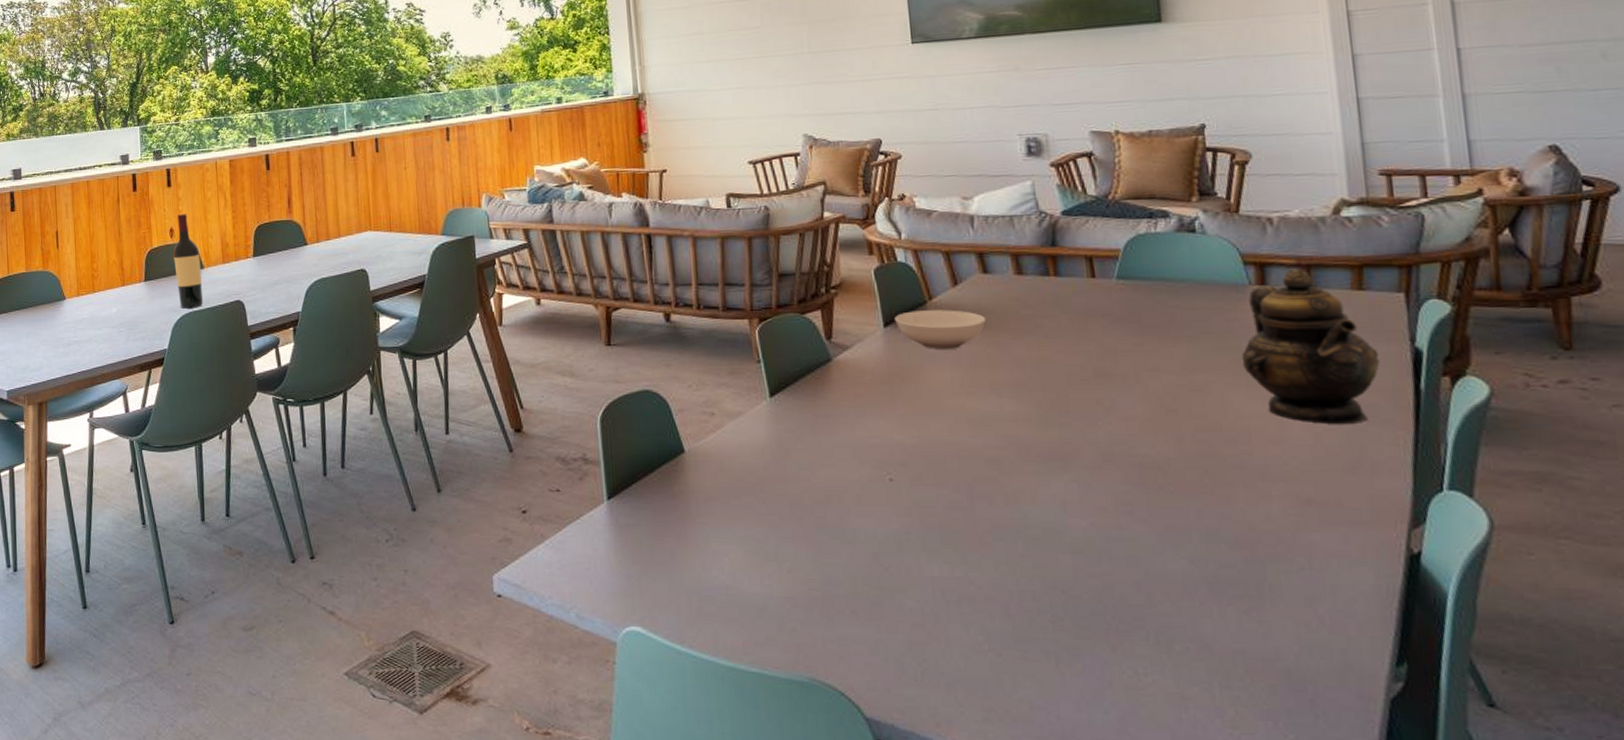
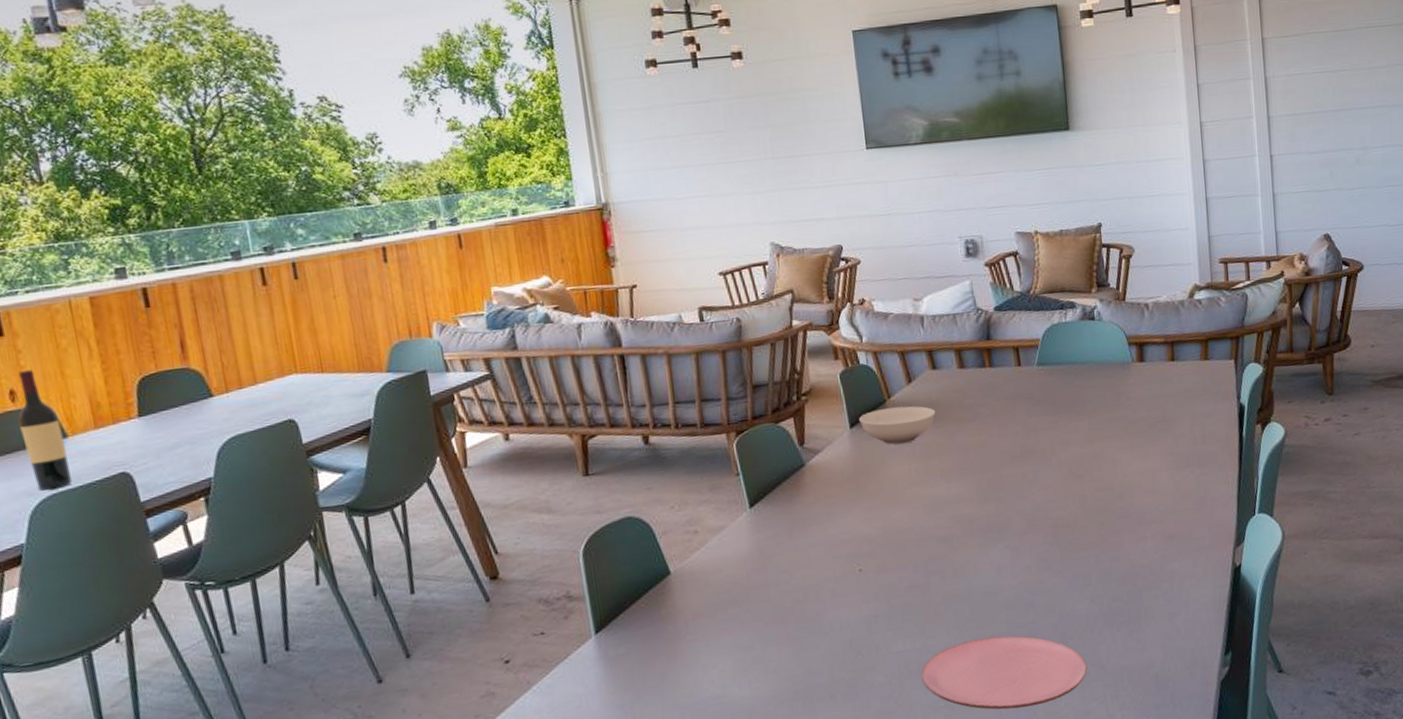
plate: none [960,581,1184,675] -> present [920,635,1087,710]
teapot: present [1241,268,1380,424] -> none [1126,345,1218,473]

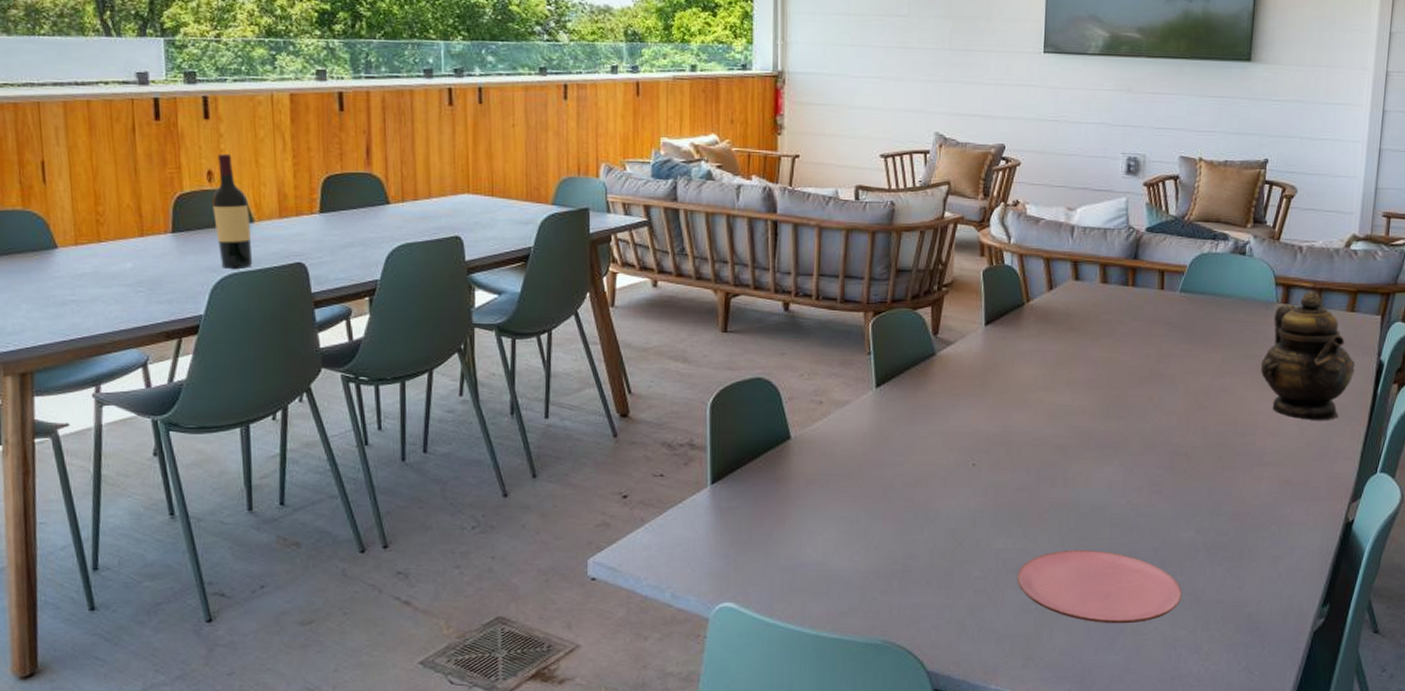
bowl: present [859,406,936,445] -> none [995,312,1072,348]
teapot: none [1126,345,1218,473] -> present [1260,291,1355,420]

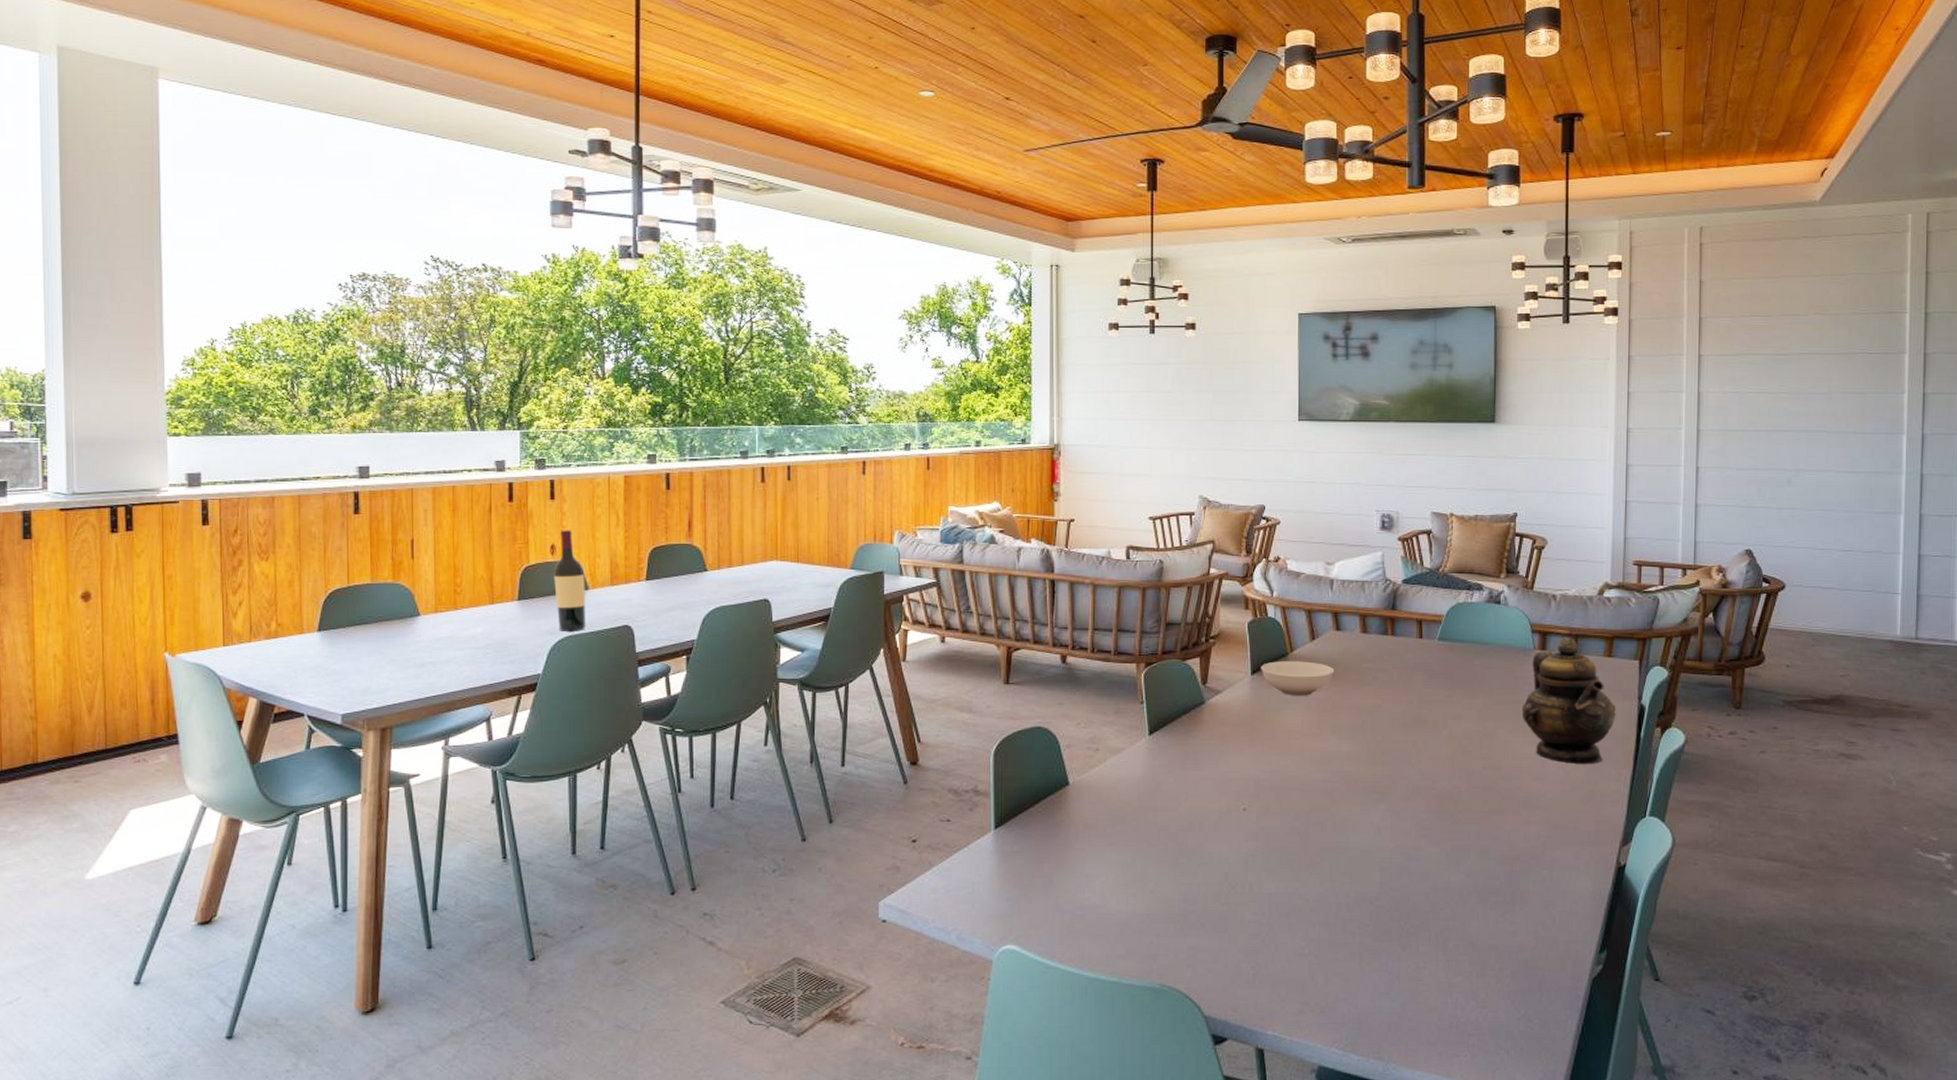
bowl: none [995,312,1072,348] -> present [1261,661,1335,696]
plate: present [1016,550,1182,624] -> none [1290,894,1455,969]

